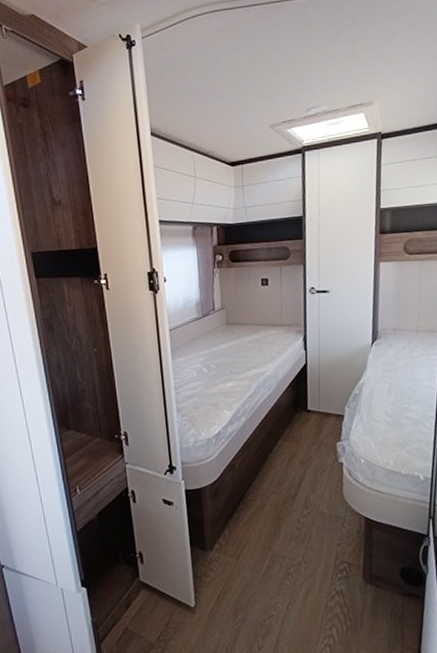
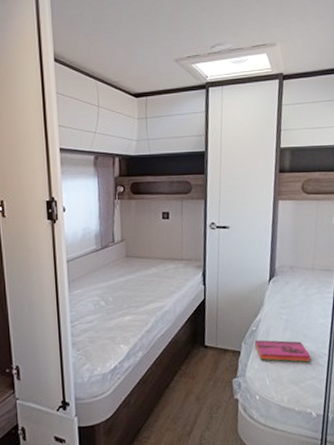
hardback book: none [358,403,417,426] -> present [254,339,311,363]

